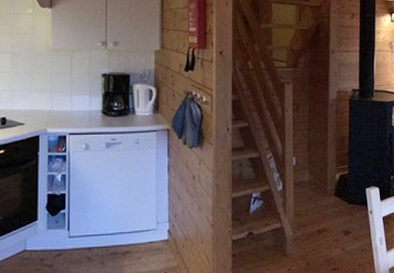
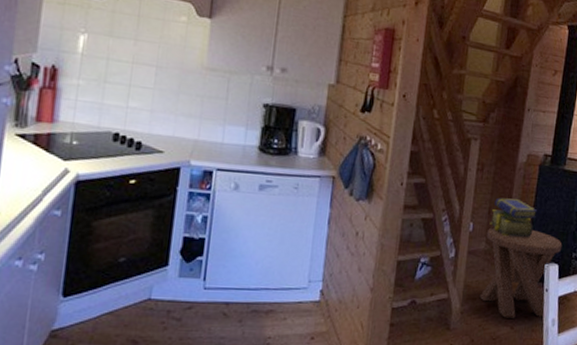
music stool: none [309,158,380,241] -> present [479,226,563,318]
stack of books: none [311,131,353,167] -> present [490,197,538,237]

